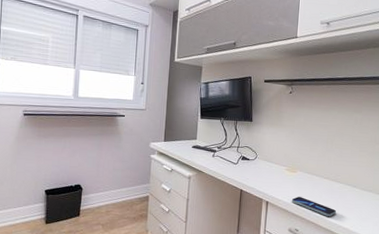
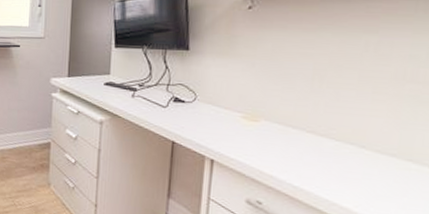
smartphone: present [291,197,337,216] -> none [250,156,329,188]

